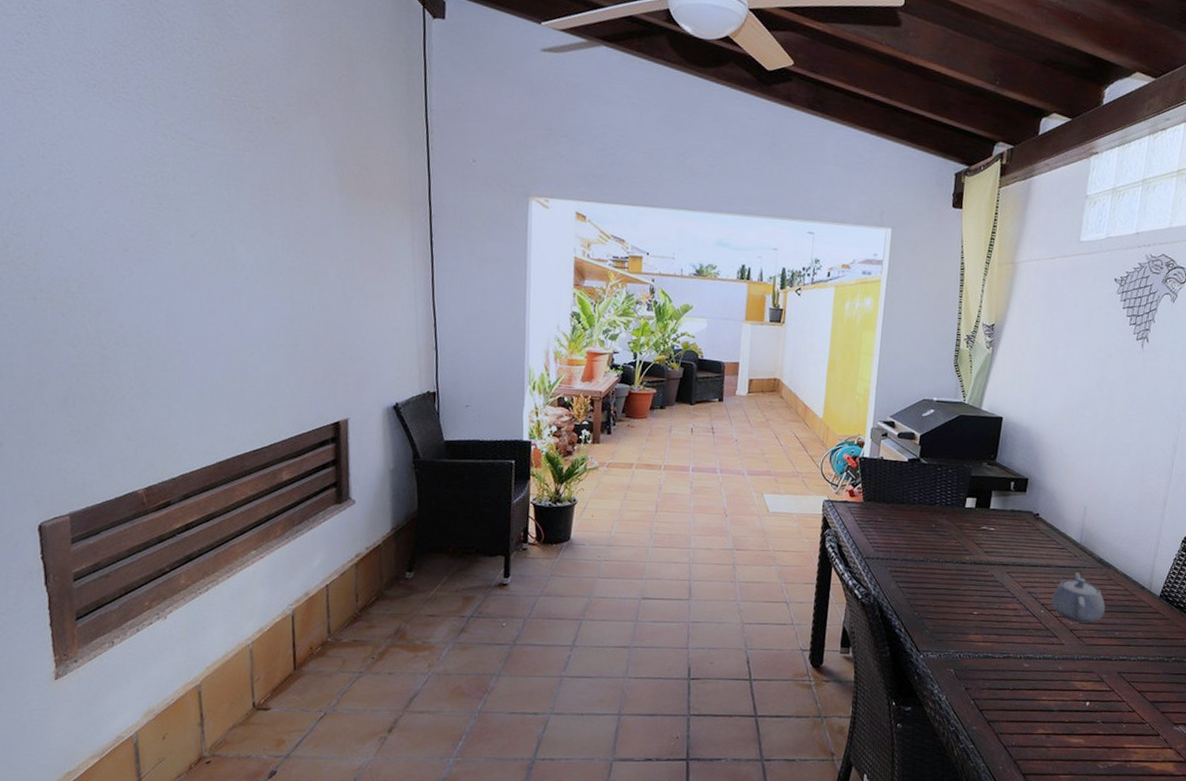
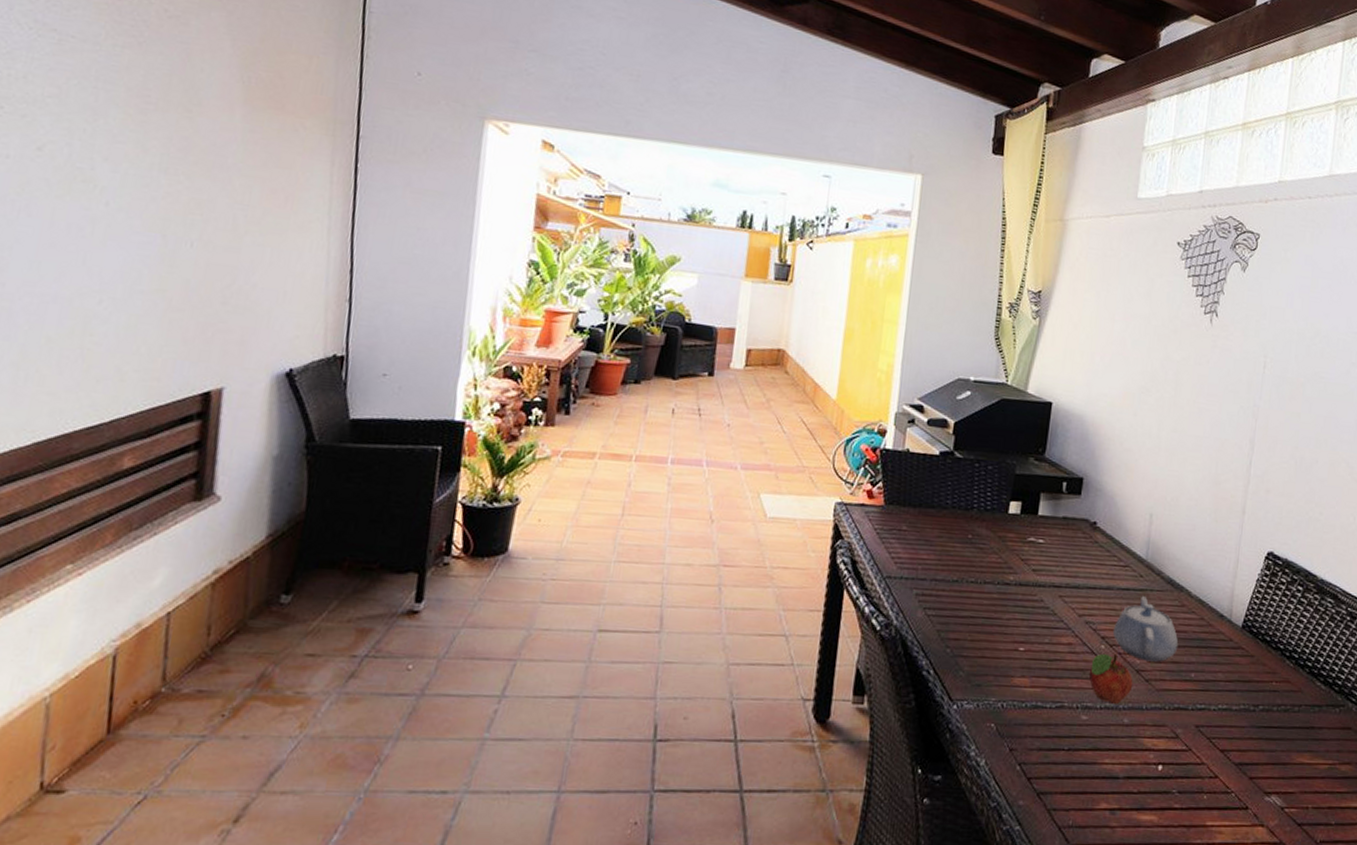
fruit: none [1030,616,1067,655] -> present [1088,653,1133,704]

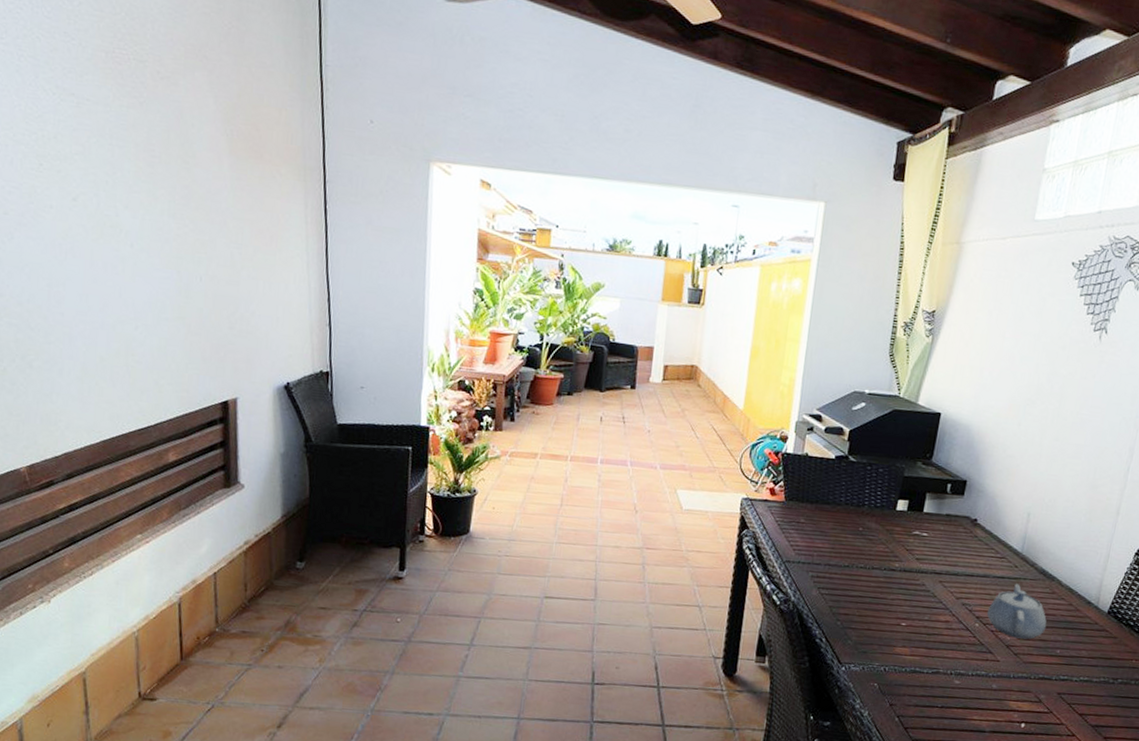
fruit: present [1088,653,1133,704] -> none [963,630,1003,672]

